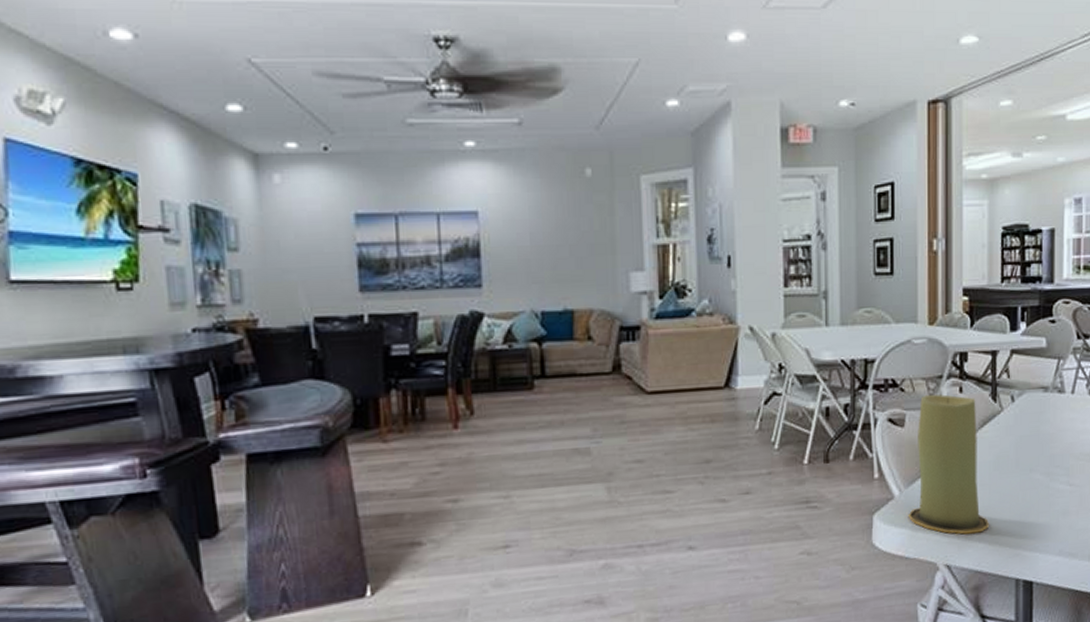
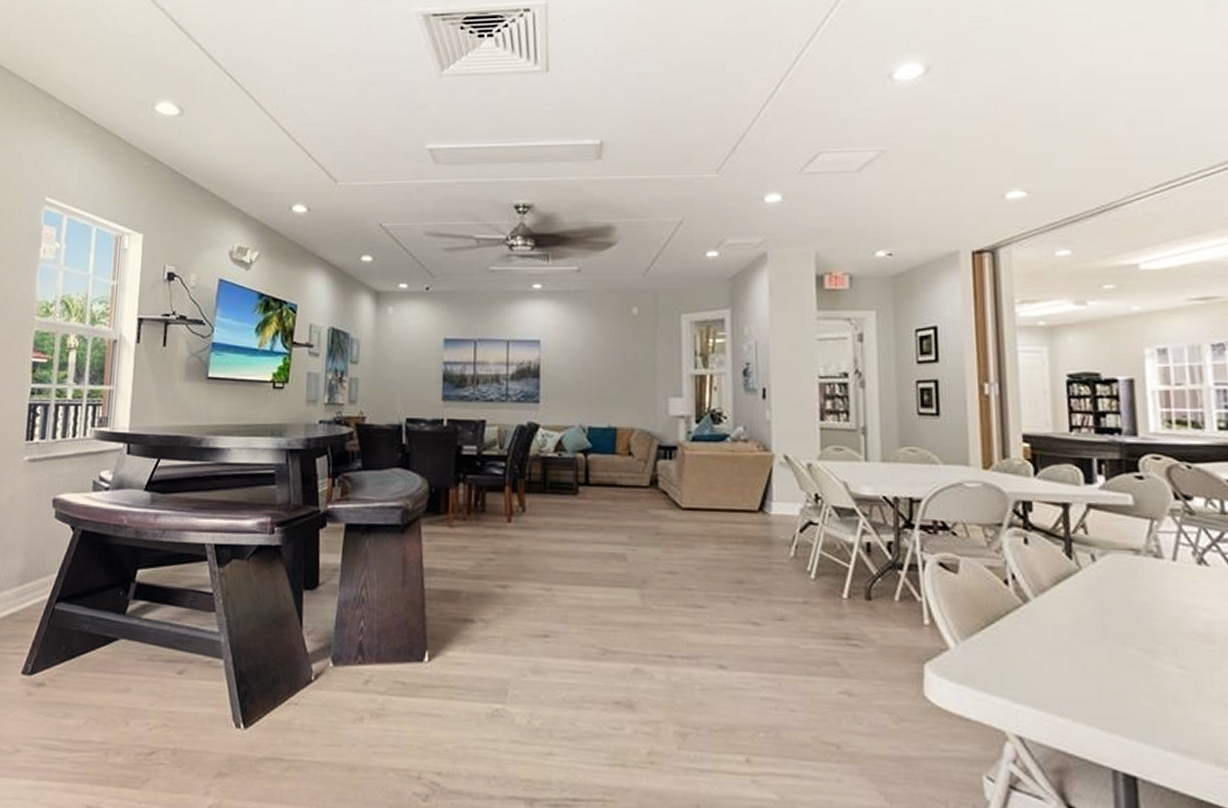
candle: present [908,394,990,534] -> none [966,541,1073,706]

